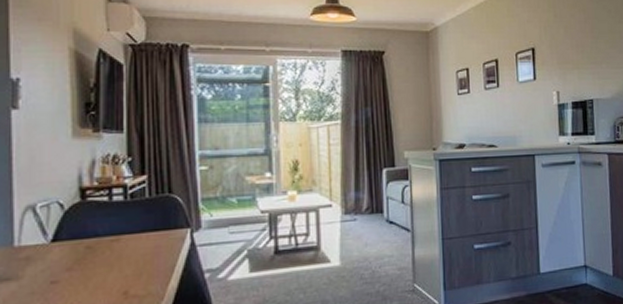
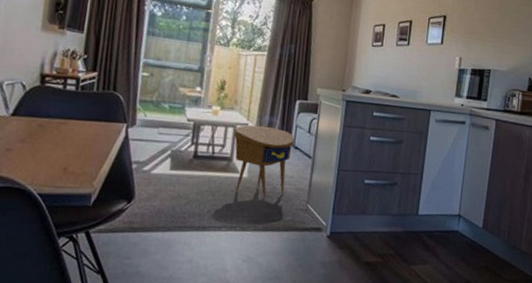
side table: none [318,204,388,286] -> present [234,125,295,198]

